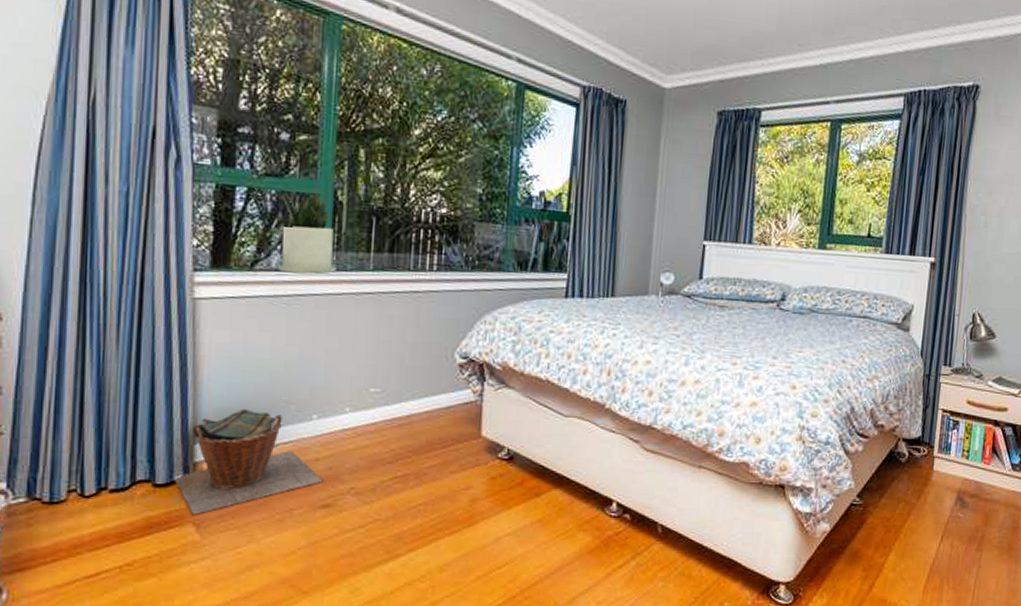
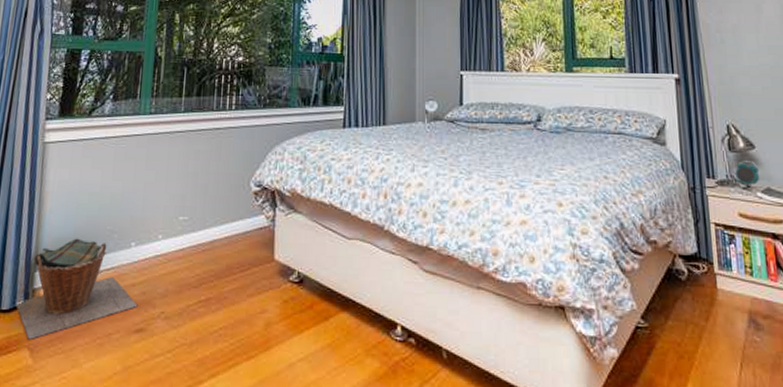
planter: present [276,193,338,275] -> none [108,51,157,118]
alarm clock: none [971,349,995,377] -> present [735,159,760,188]

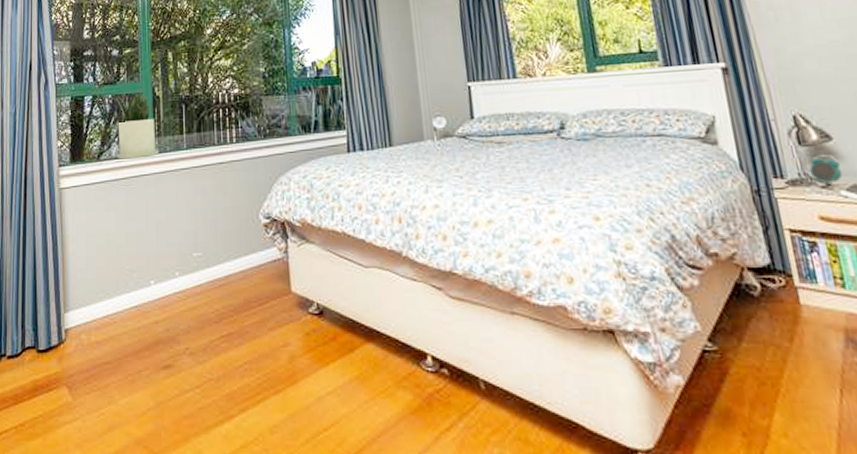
laundry basket: present [15,238,138,339] -> none [51,279,163,378]
planter: none [108,51,157,118] -> present [116,93,160,160]

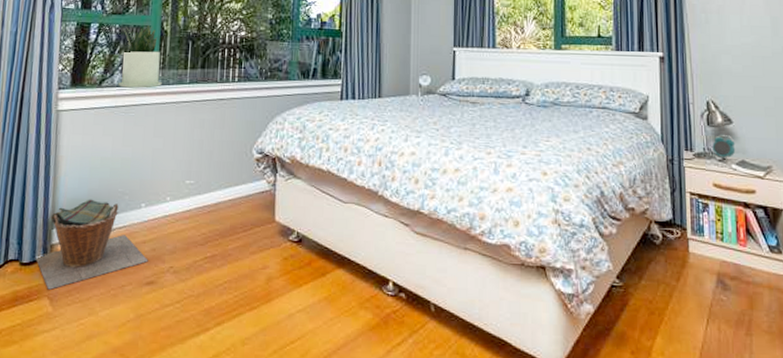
laundry basket: none [51,279,163,378] -> present [35,199,148,290]

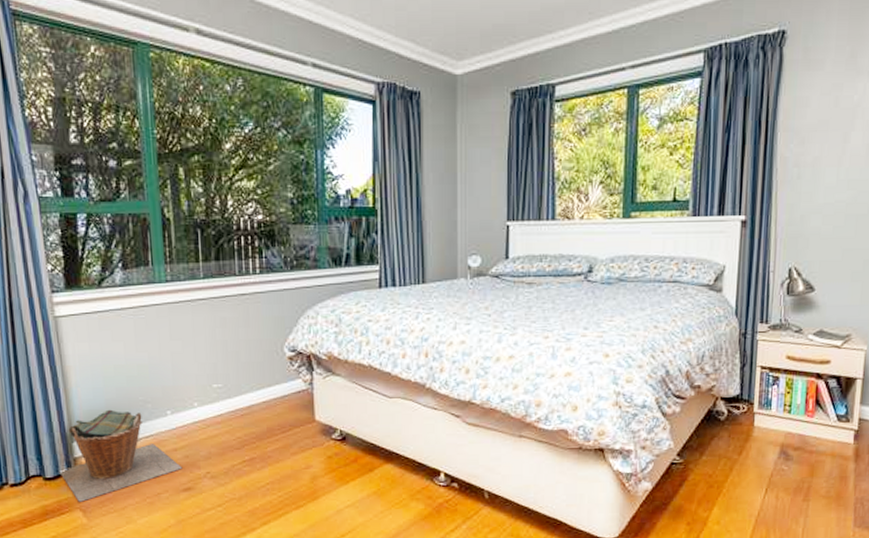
planter: present [118,25,163,89] -> none [117,213,173,287]
alarm clock: present [712,134,736,160] -> none [790,303,815,330]

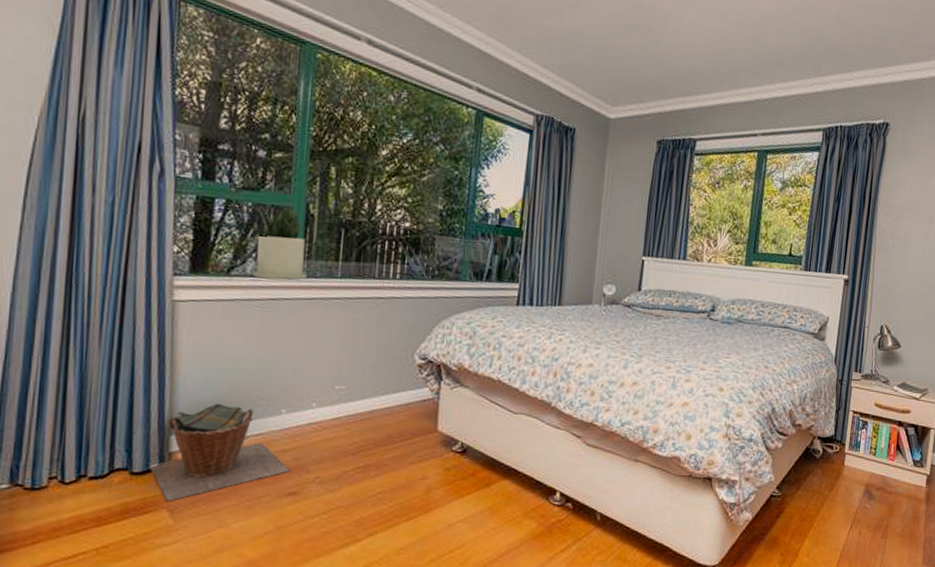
planter: none [117,213,173,287] -> present [251,205,309,281]

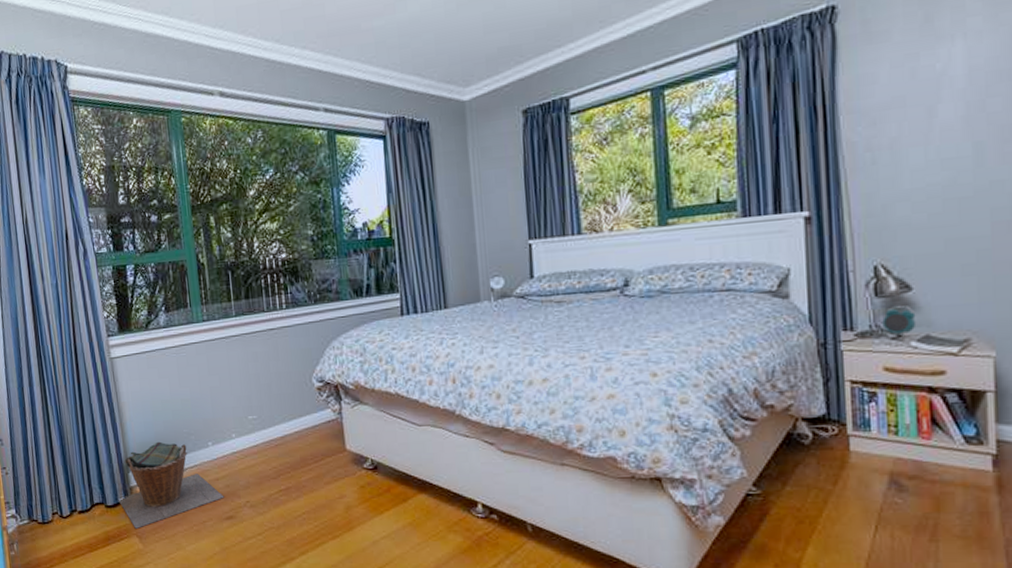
planter: present [251,205,309,281] -> none [159,260,209,328]
alarm clock: none [879,357,900,382] -> present [882,305,917,337]

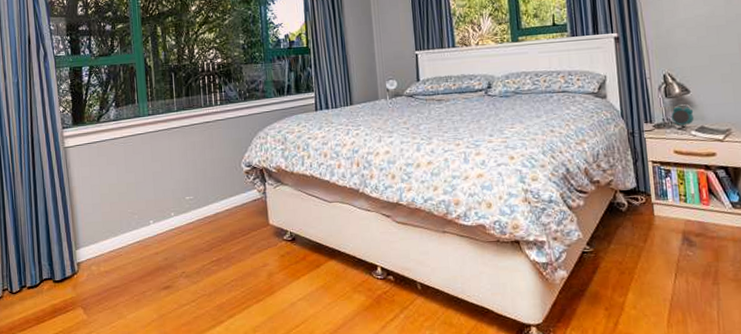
laundry basket: present [118,441,224,529] -> none [66,221,163,301]

